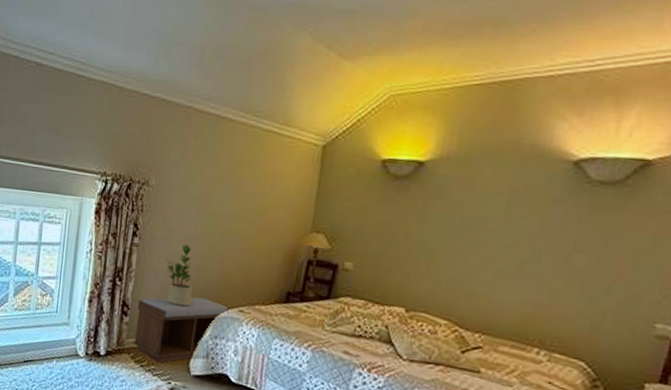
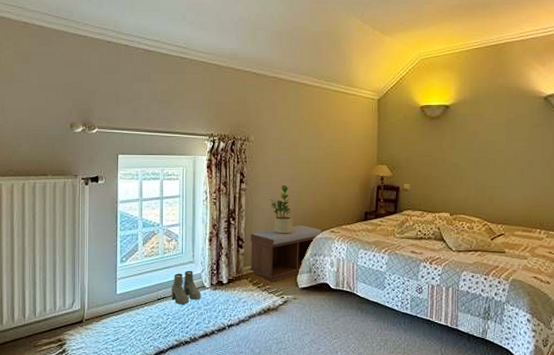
boots: none [39,333,73,372] -> present [171,270,201,304]

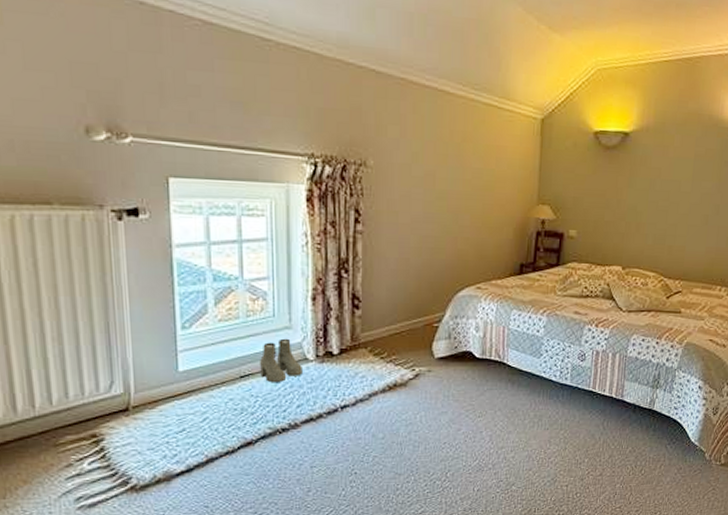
bench: present [249,225,323,282] -> none [369,280,466,352]
potted plant: present [269,185,293,234] -> none [395,228,428,291]

